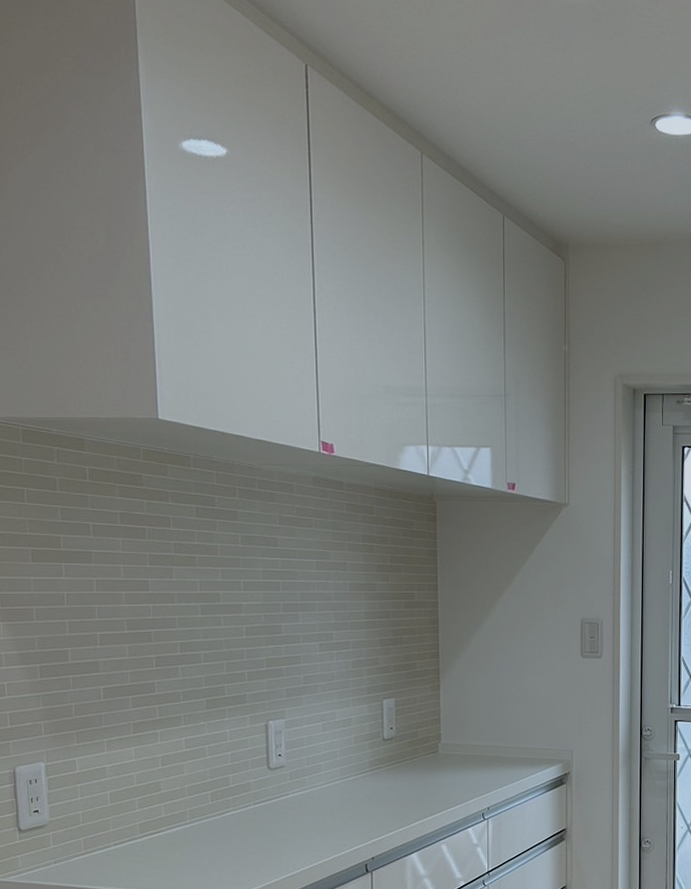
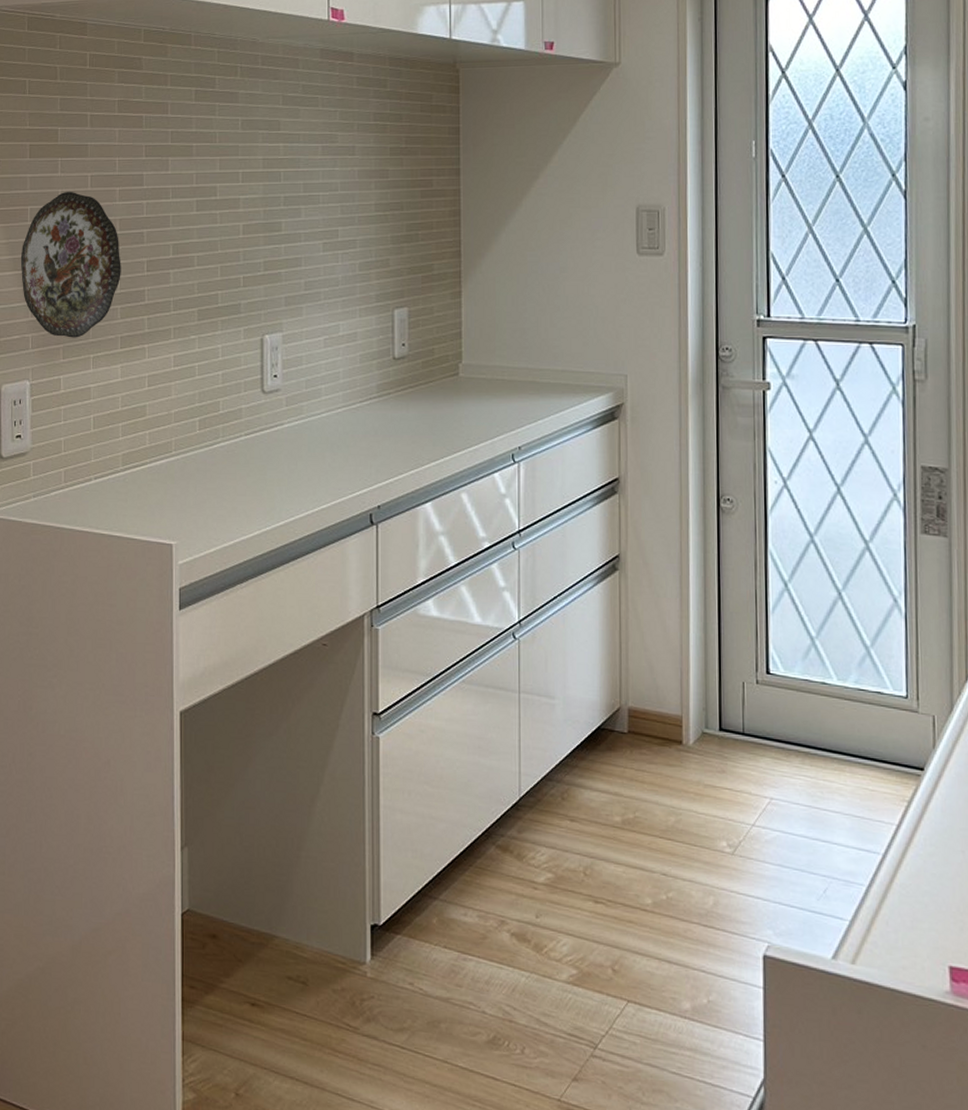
decorative plate: none [28,593,131,725] -> present [20,191,121,338]

